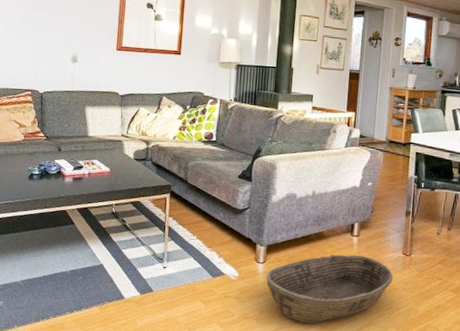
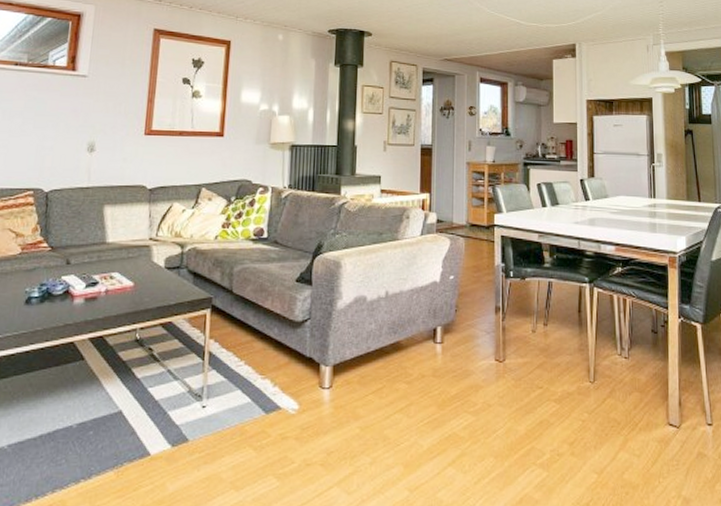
basket: present [266,254,394,324] -> none [333,367,486,463]

